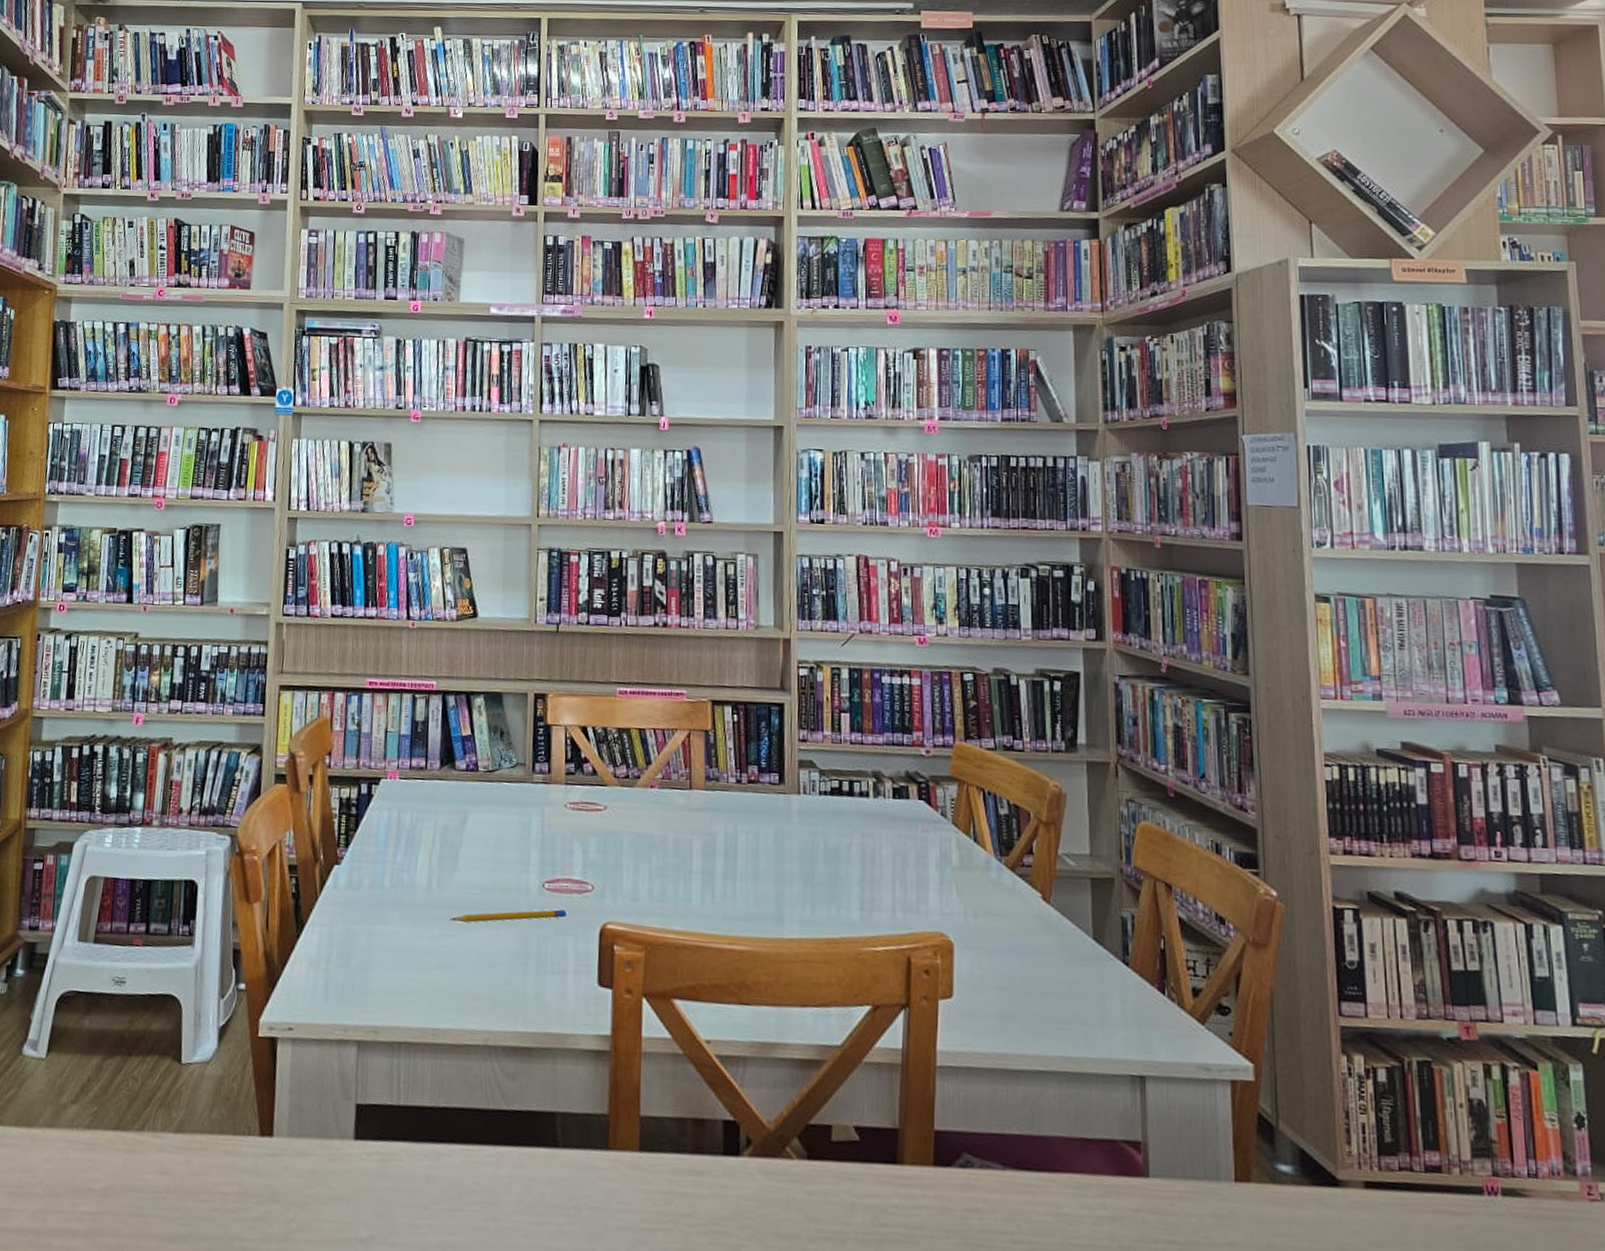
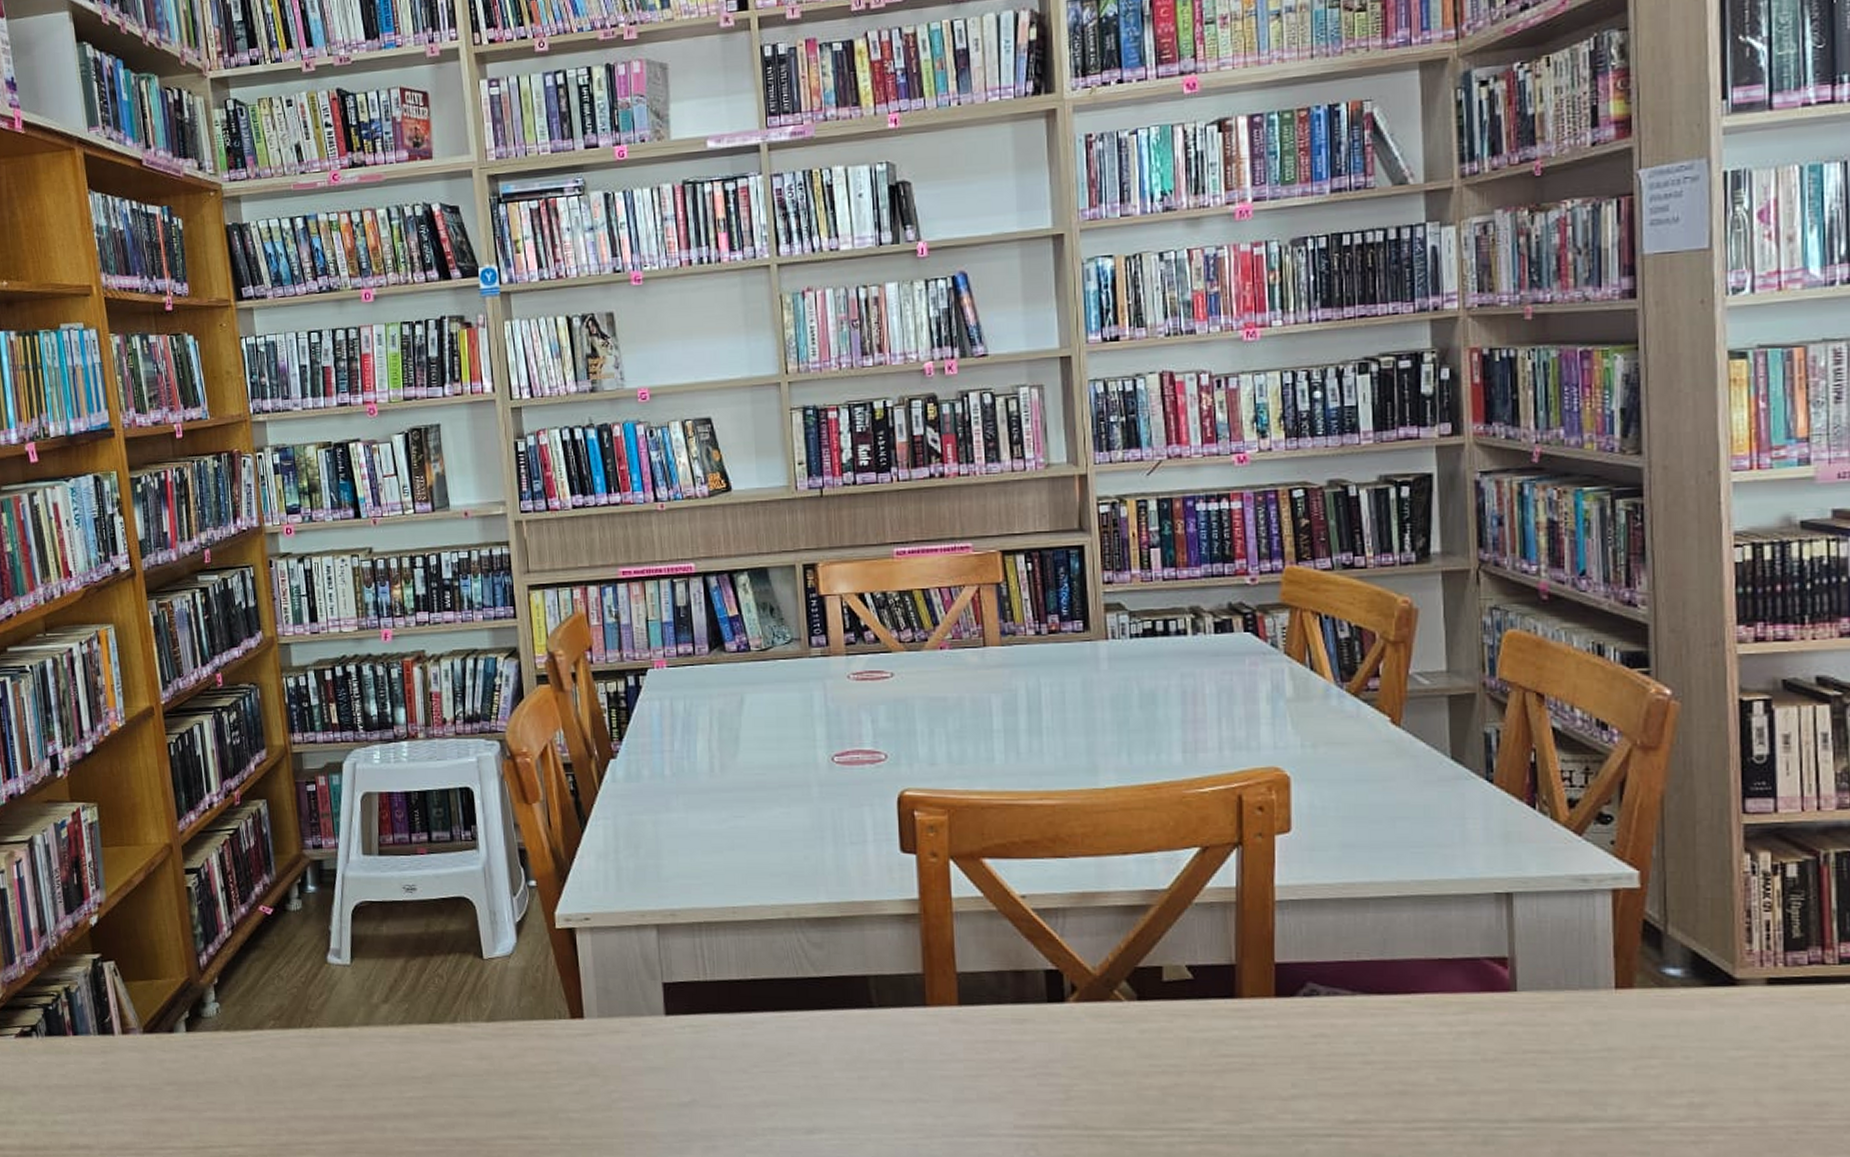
pencil: present [450,909,567,923] -> none [737,781,860,803]

